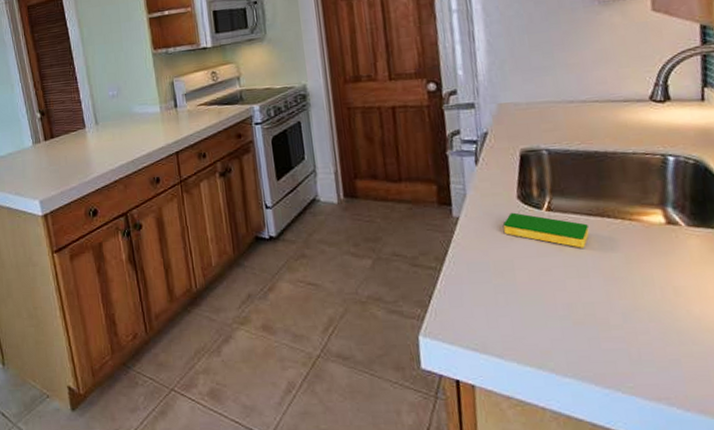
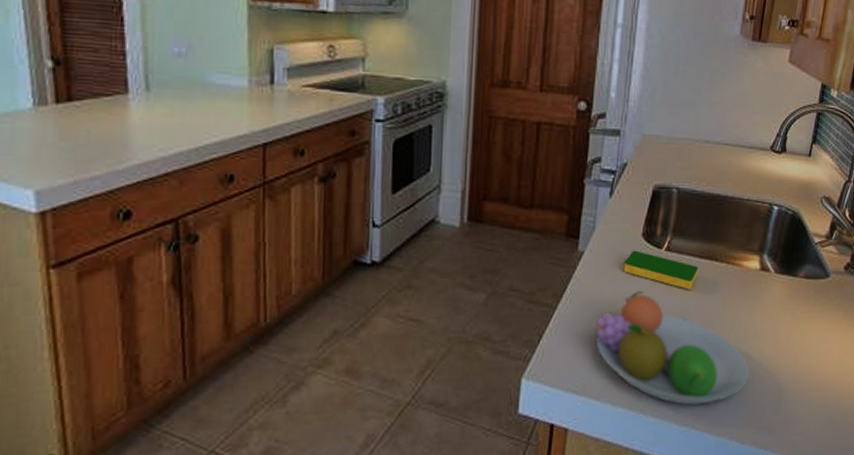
fruit bowl: none [485,251,679,367] -> present [596,291,750,405]

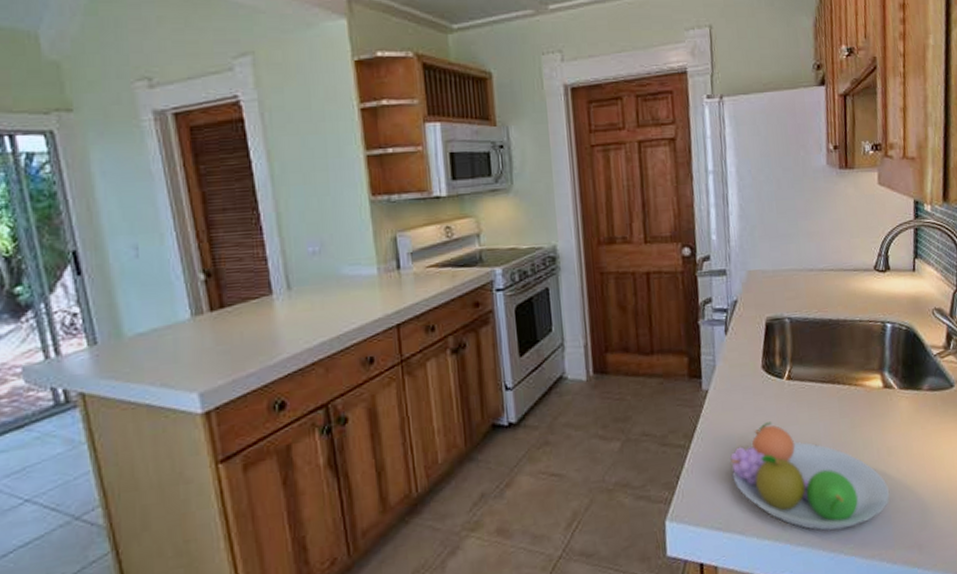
dish sponge: present [623,250,698,290] -> none [748,382,822,416]

